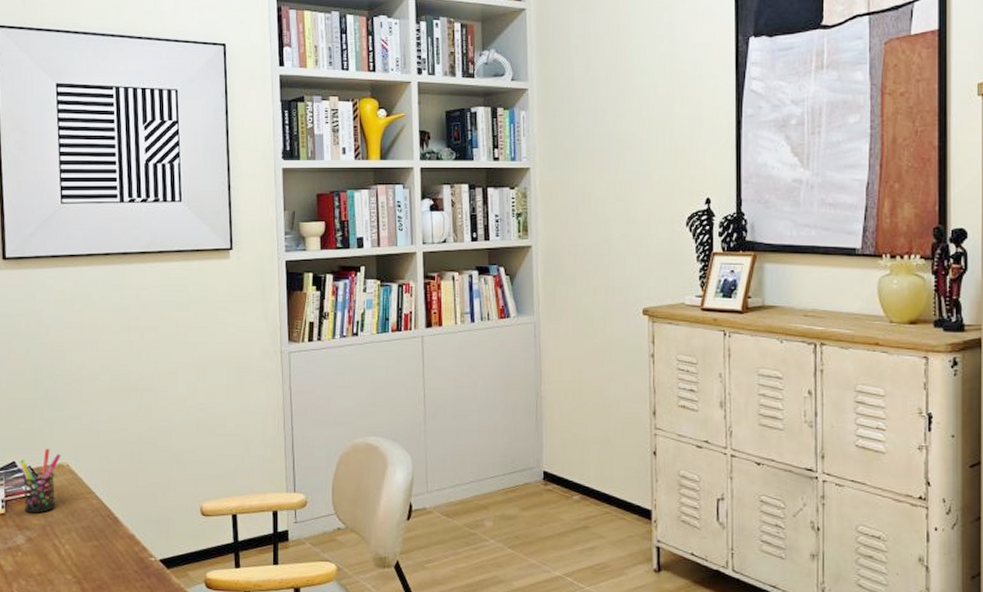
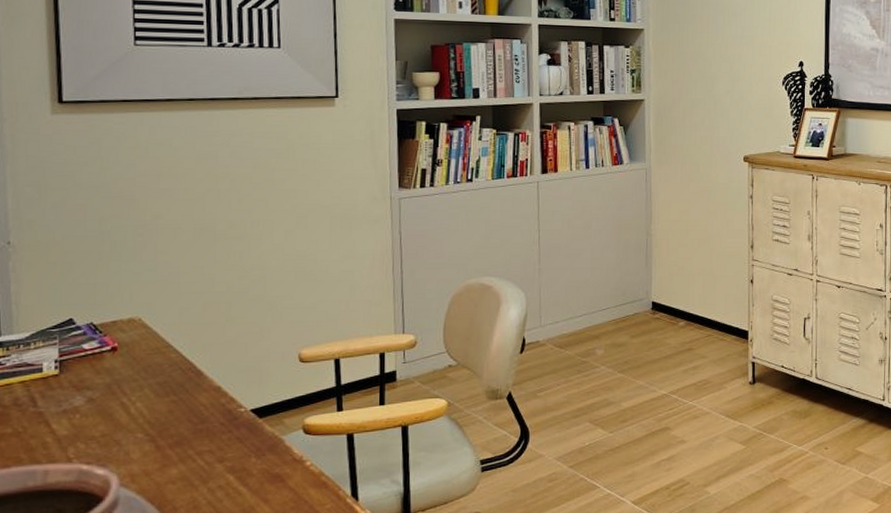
pen holder: present [20,449,61,513] -> none [79,303,132,372]

